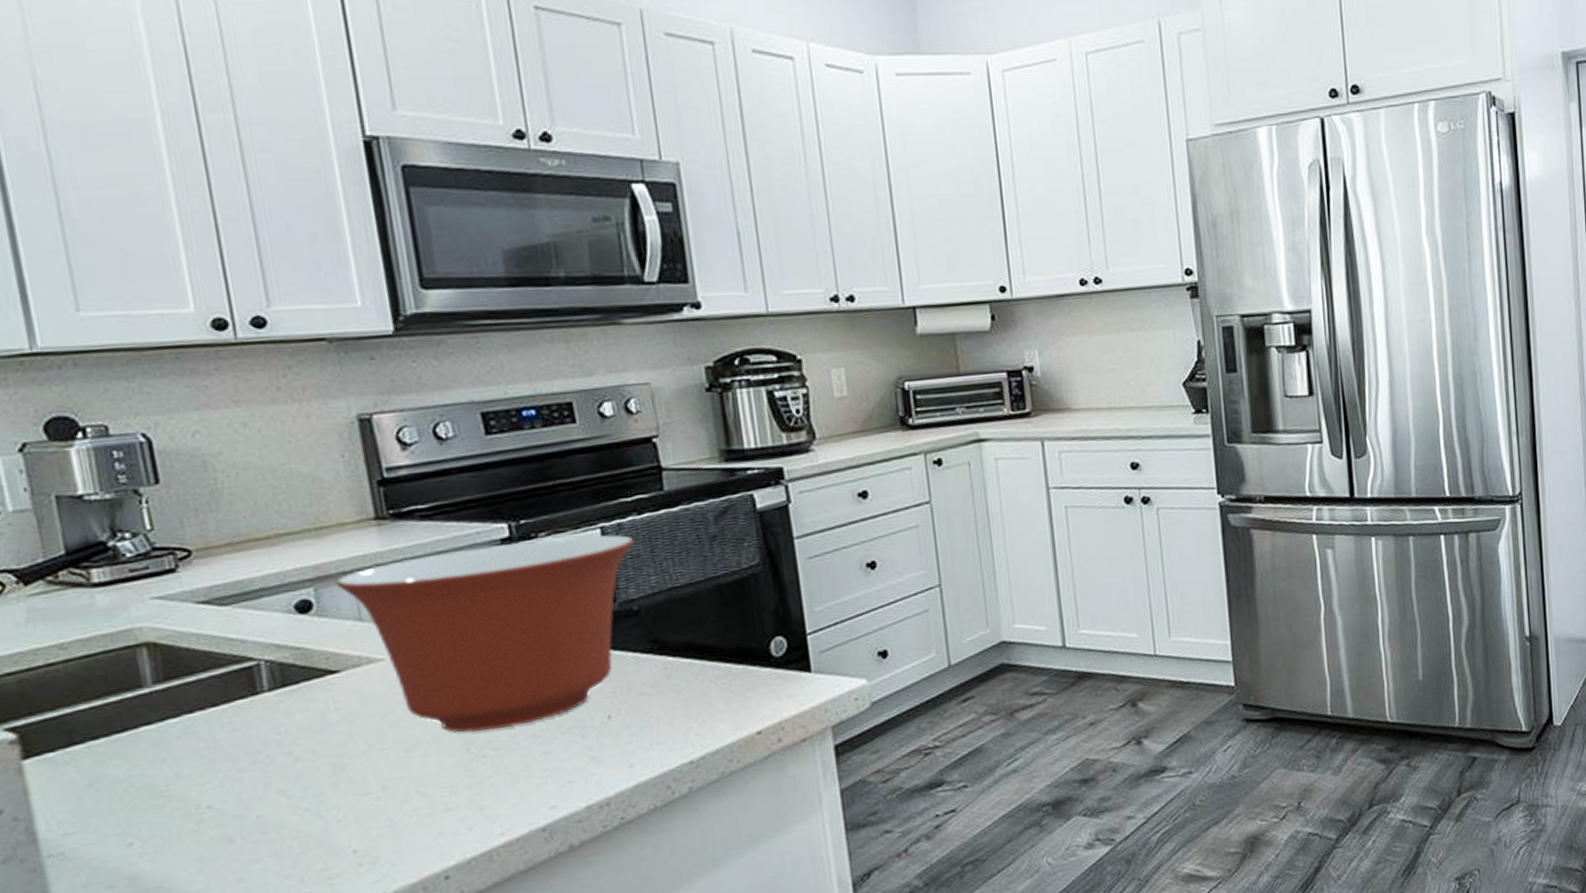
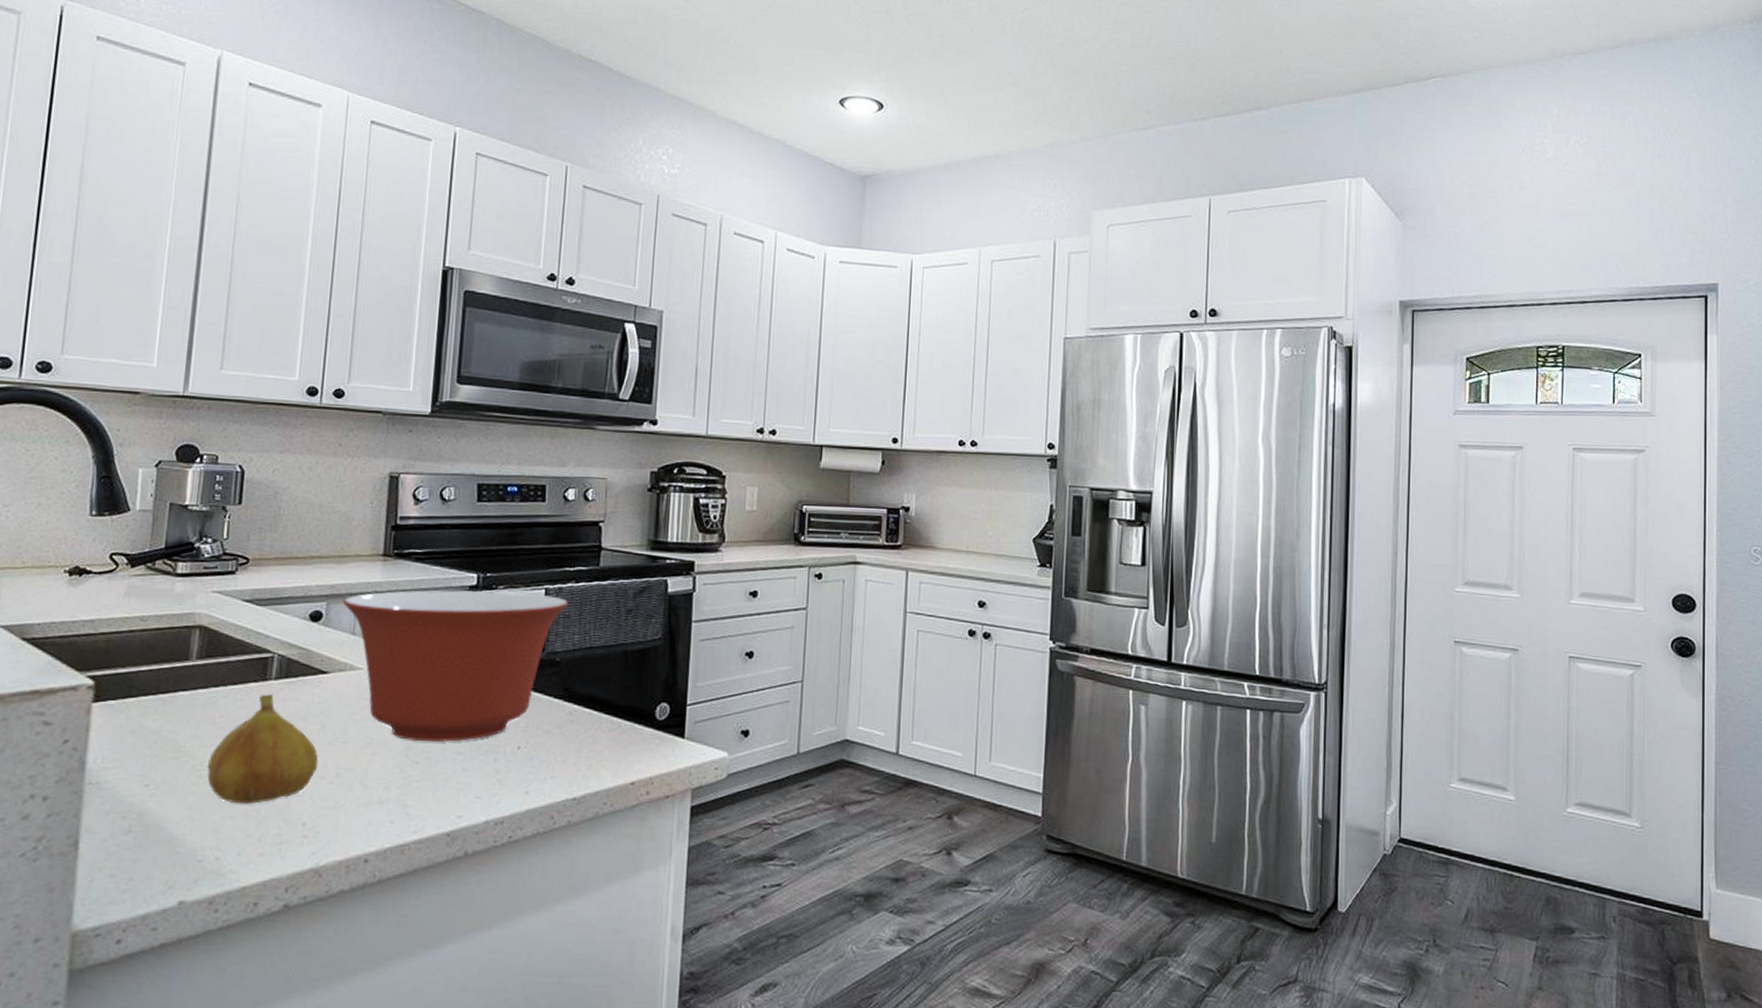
fruit: none [206,709,355,845] -> present [207,694,319,805]

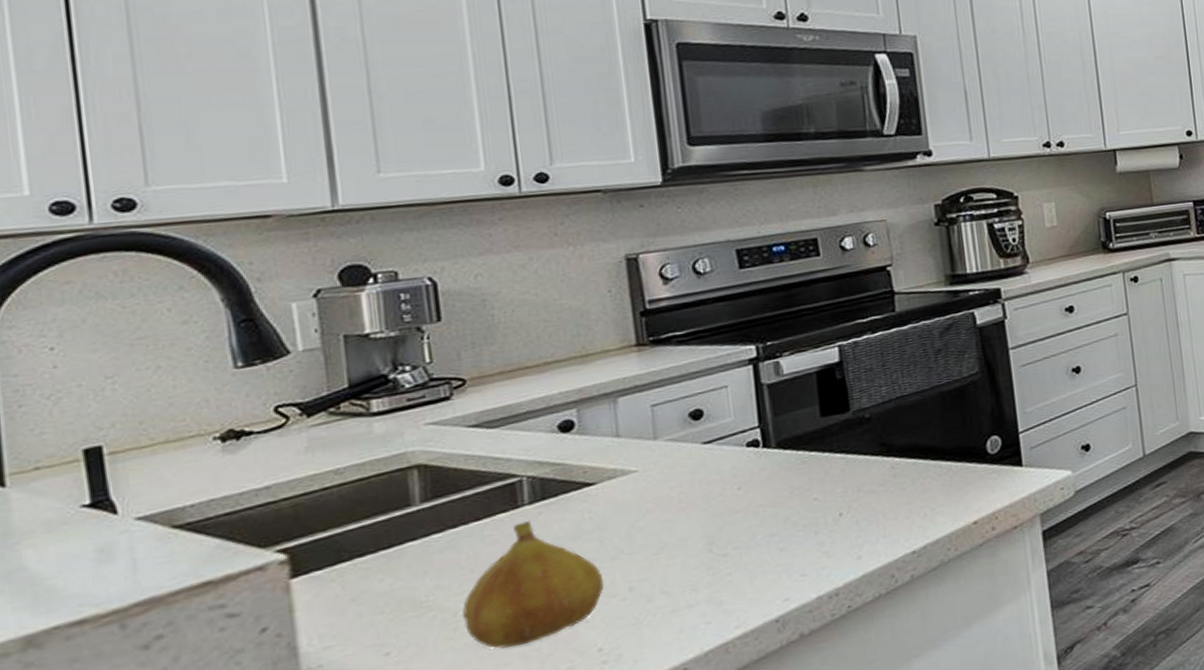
mixing bowl: present [343,590,569,742] -> none [597,352,869,535]

